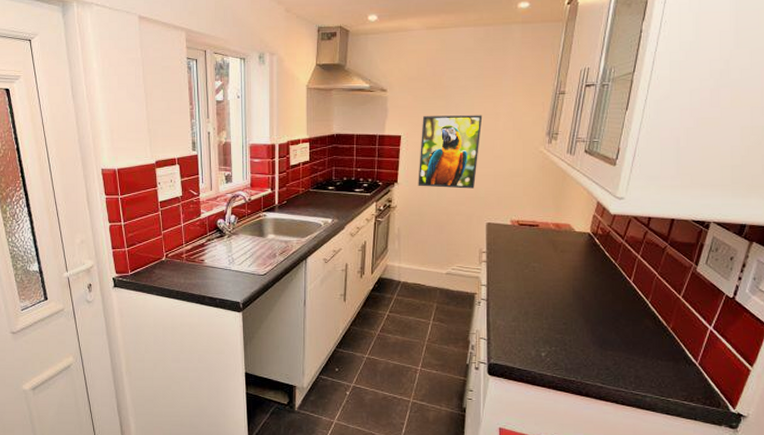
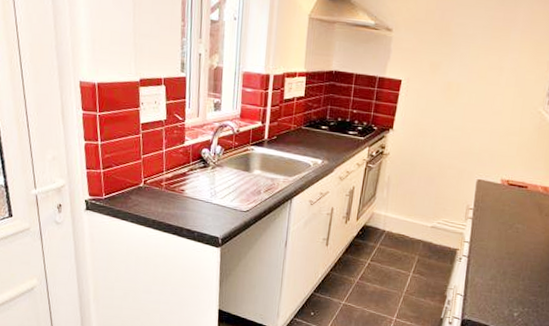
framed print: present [418,115,483,189] -> none [413,62,487,143]

